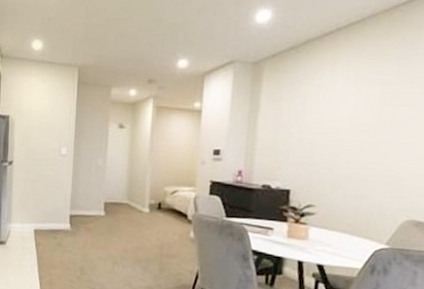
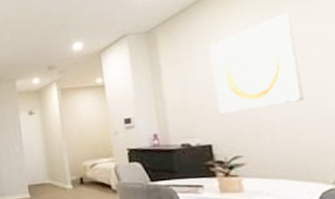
wall art: none [304,71,390,162] -> present [209,12,305,114]

